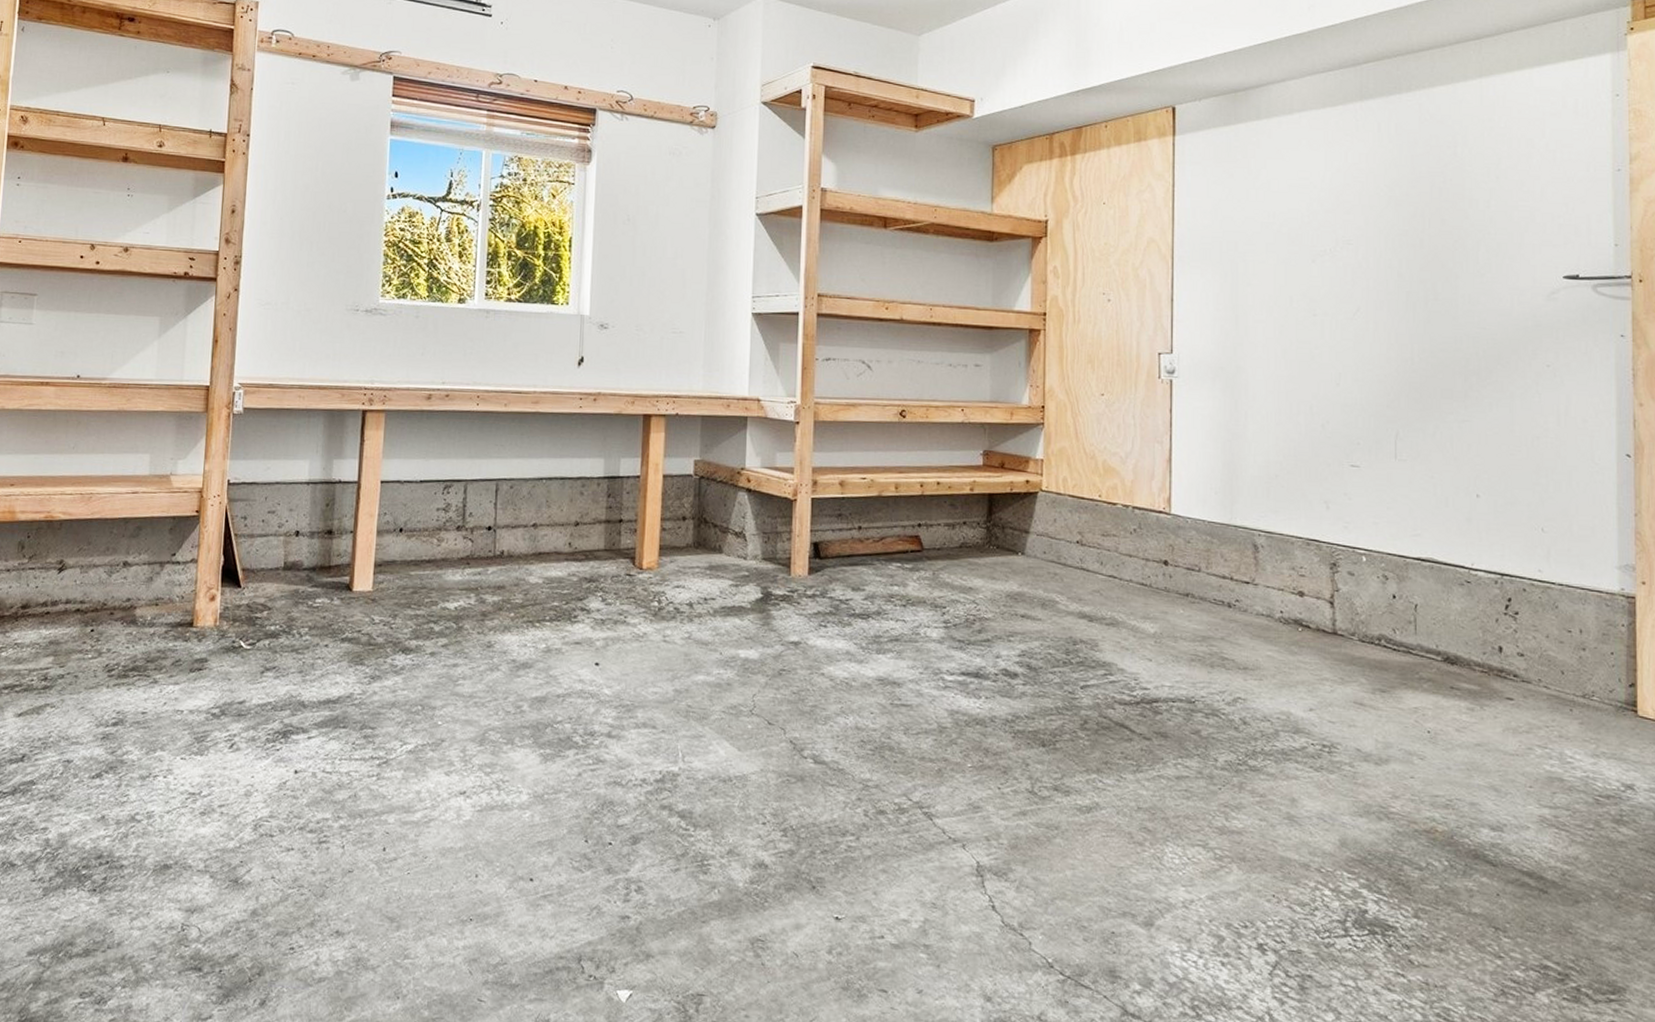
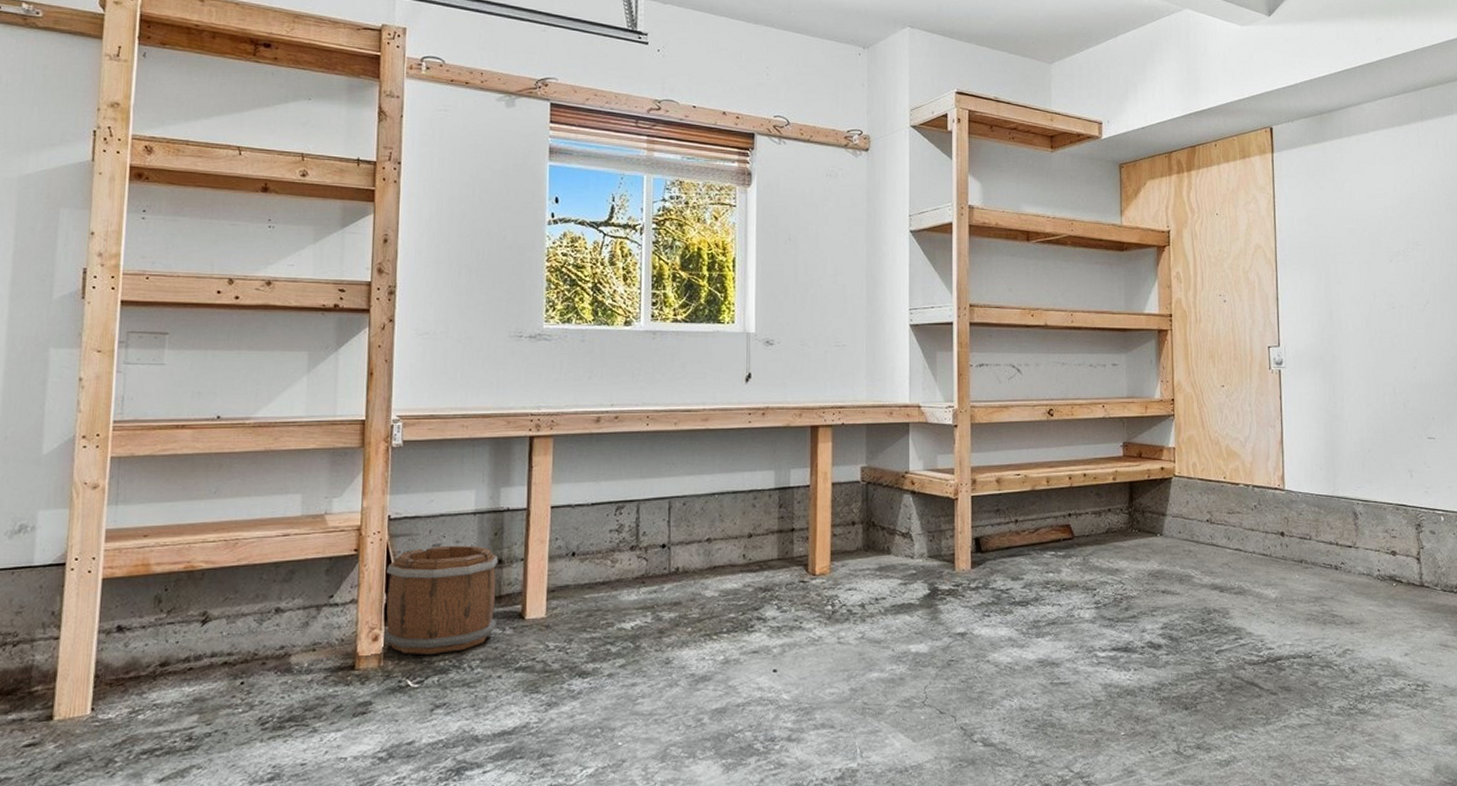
bucket: none [219,513,329,618] -> present [382,545,499,655]

